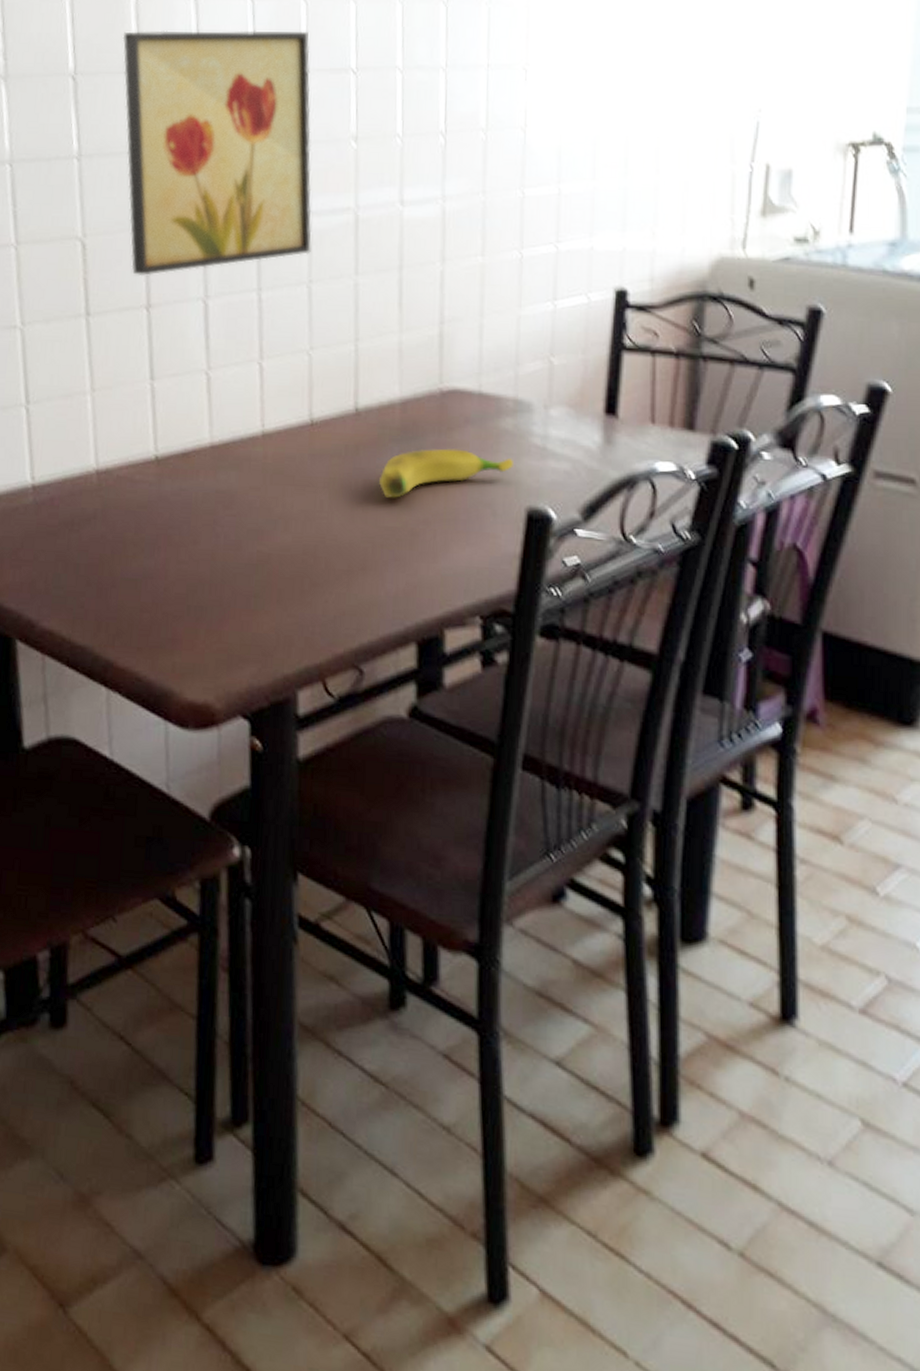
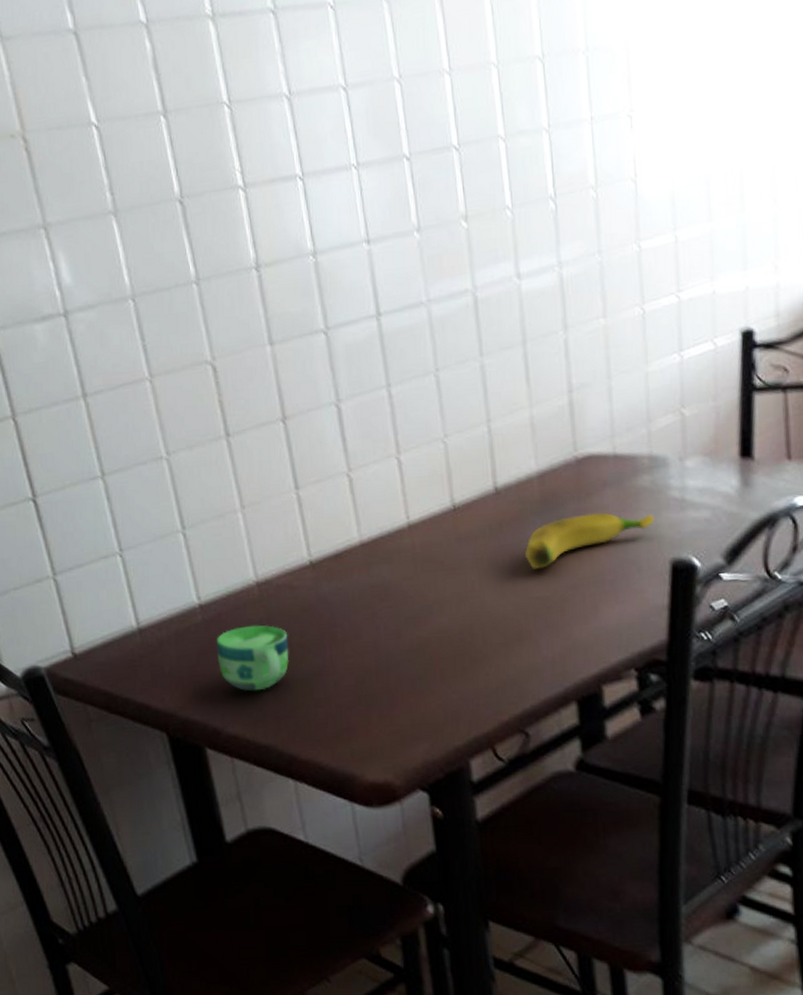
cup: none [42,514,122,586] -> present [216,625,290,692]
wall art: present [122,30,312,277] -> none [222,113,434,391]

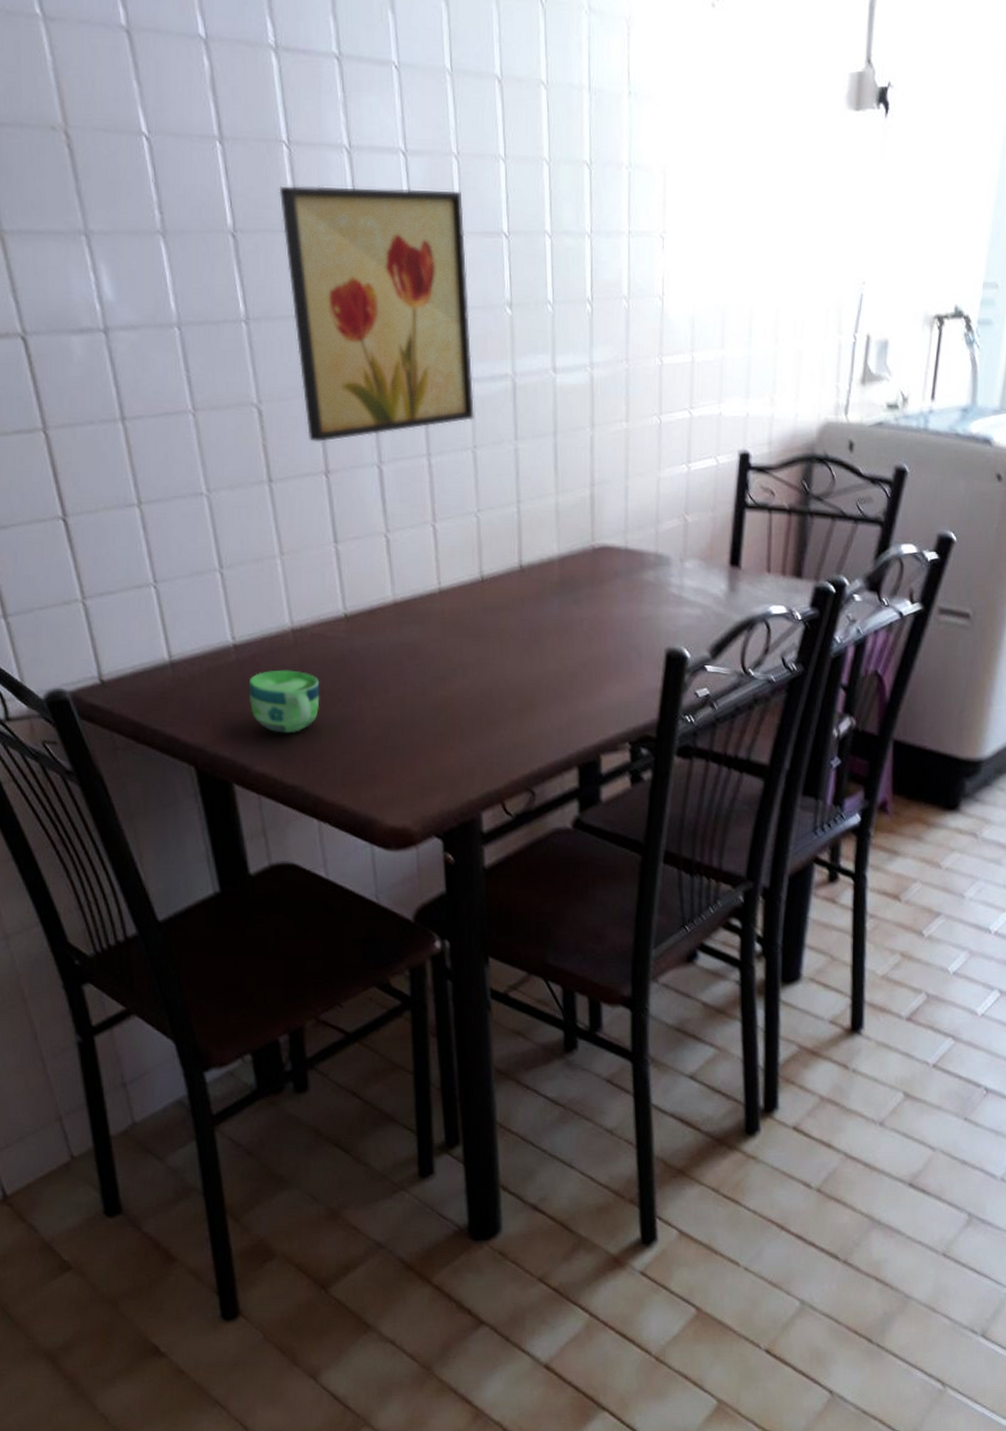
wall art: none [222,113,434,391] -> present [279,186,474,443]
banana: present [525,512,655,569] -> none [543,599,656,645]

